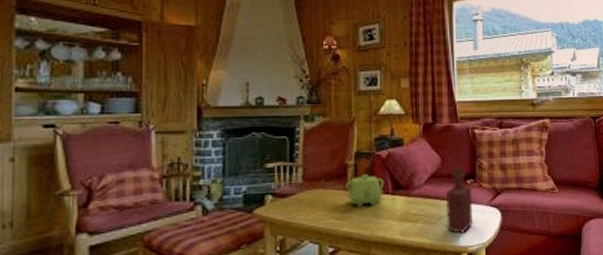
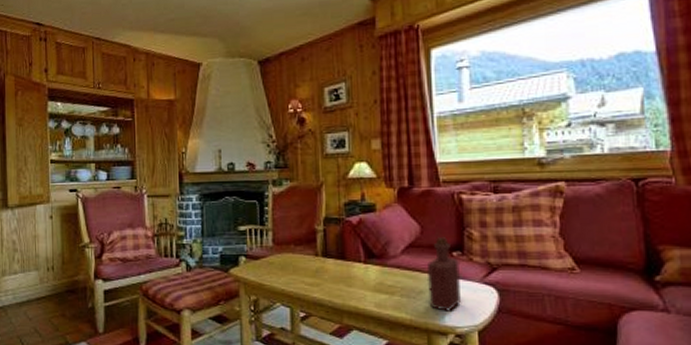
teapot: present [346,175,384,208] -> none [315,241,355,275]

